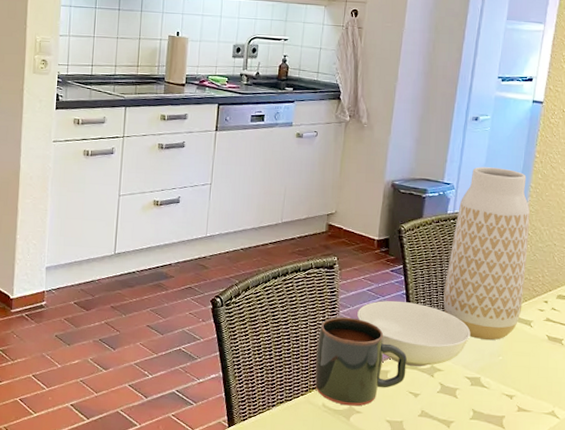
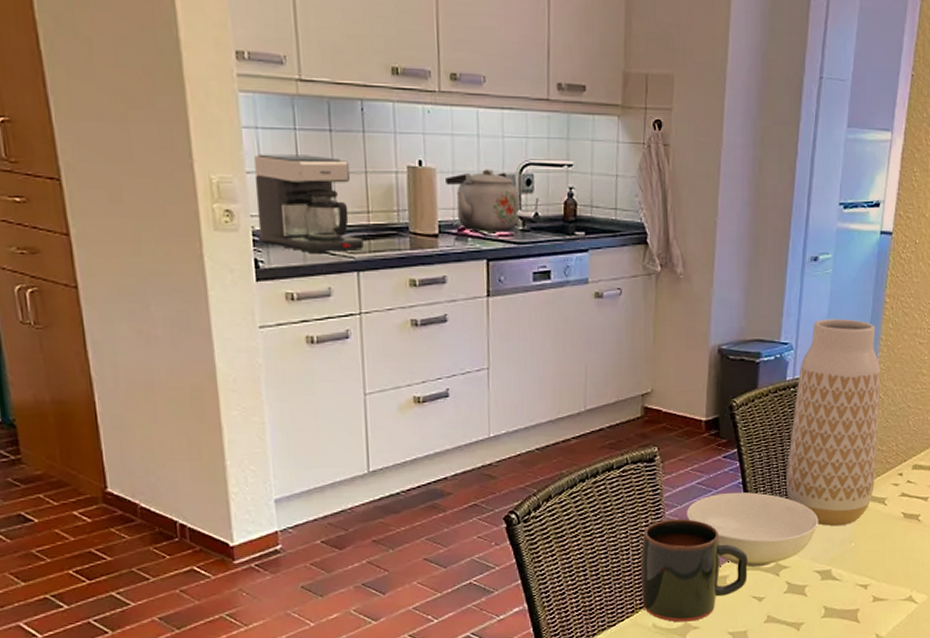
coffee maker: none [62,23,132,93] -> present [254,154,364,254]
kettle: none [194,40,245,85] -> present [446,169,519,232]

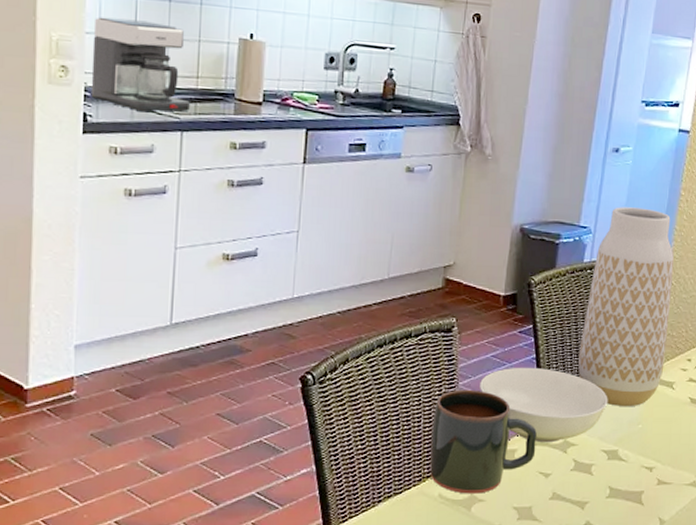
kettle: present [446,169,519,232] -> none [274,46,341,105]

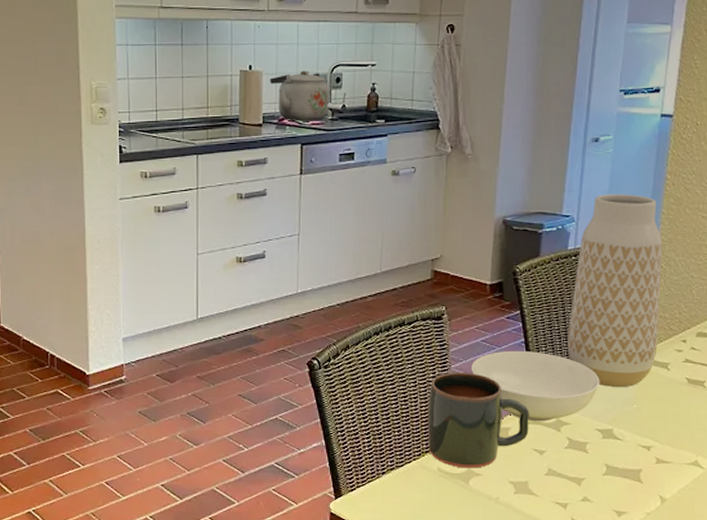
coffee maker: present [90,17,190,112] -> none [123,64,203,141]
kettle: none [274,46,341,105] -> present [270,70,329,122]

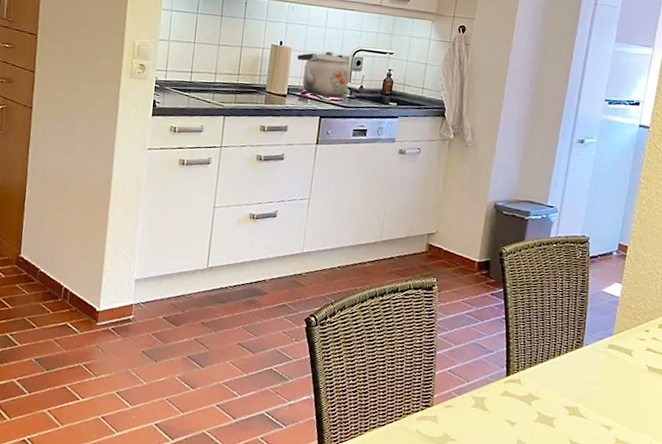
mug: present [427,372,529,468] -> none [409,340,504,434]
bowl: present [471,350,600,422] -> none [455,325,570,395]
vase: present [568,194,662,388] -> none [543,190,633,369]

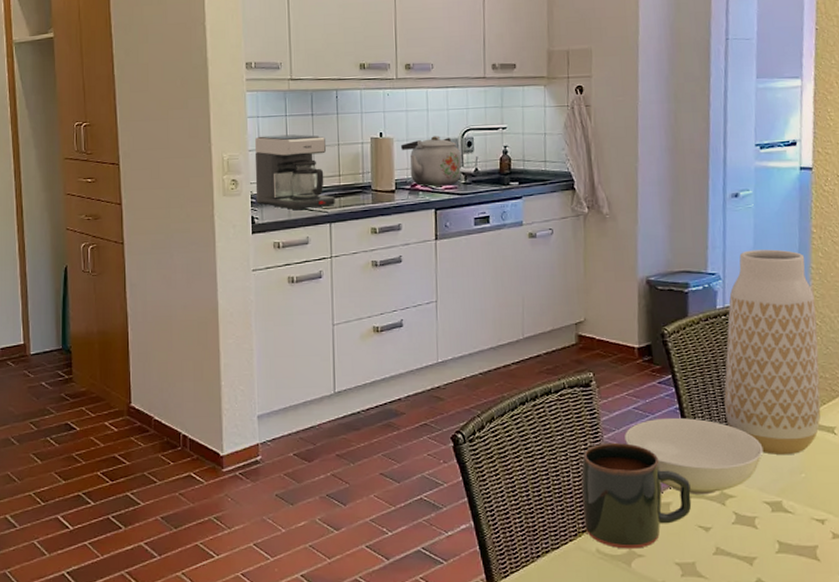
coffee maker: none [159,28,232,101] -> present [255,134,335,211]
mug: none [409,340,504,434] -> present [581,442,692,549]
bowl: none [455,325,570,395] -> present [625,417,764,495]
vase: none [543,190,633,369] -> present [724,249,821,456]

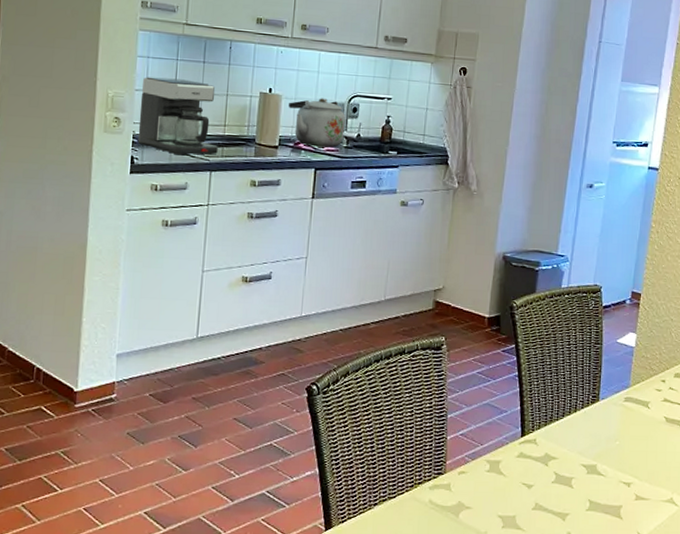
mug: present [581,442,692,549] -> none [421,402,520,501]
bowl: present [625,417,764,495] -> none [467,383,587,456]
vase: present [724,249,821,456] -> none [558,237,646,424]

